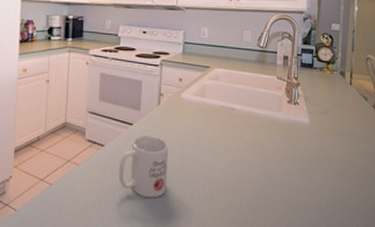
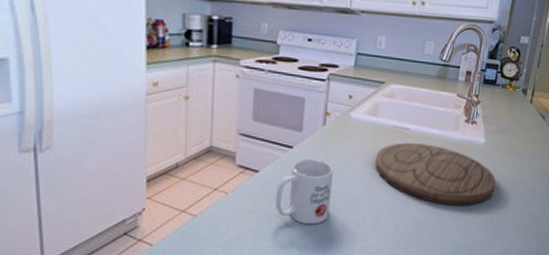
cutting board: none [206,121,326,187] -> present [375,142,496,206]

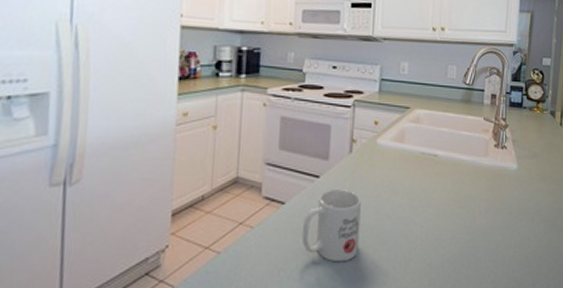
cutting board: present [375,142,496,206] -> none [404,169,534,240]

